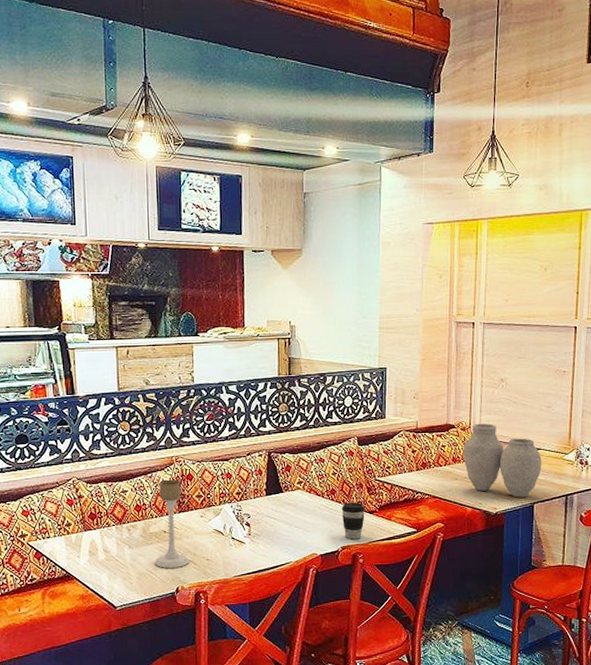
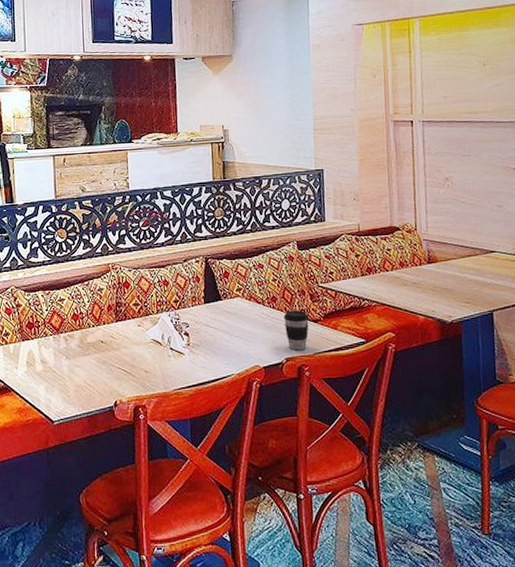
candle holder: present [154,479,190,568] -> none [92,287,128,380]
vase: present [463,424,542,498] -> none [410,225,499,305]

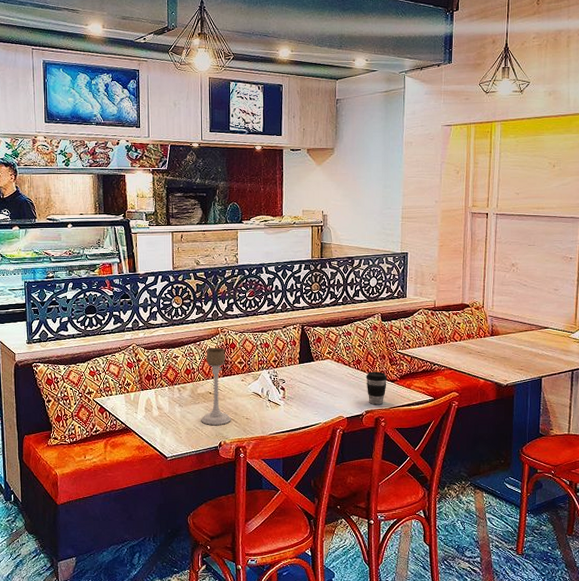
candle holder: none [92,287,128,380] -> present [201,347,231,425]

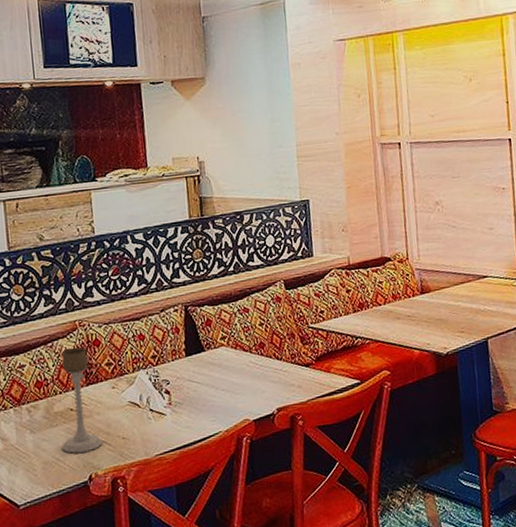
coffee cup: present [366,371,388,405] -> none [272,354,301,399]

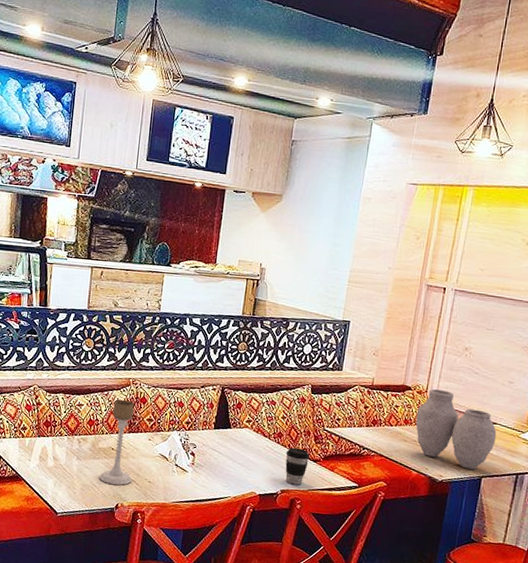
coffee cup: none [272,354,301,399] -> present [285,447,310,485]
vase: none [403,252,492,334] -> present [415,389,497,470]

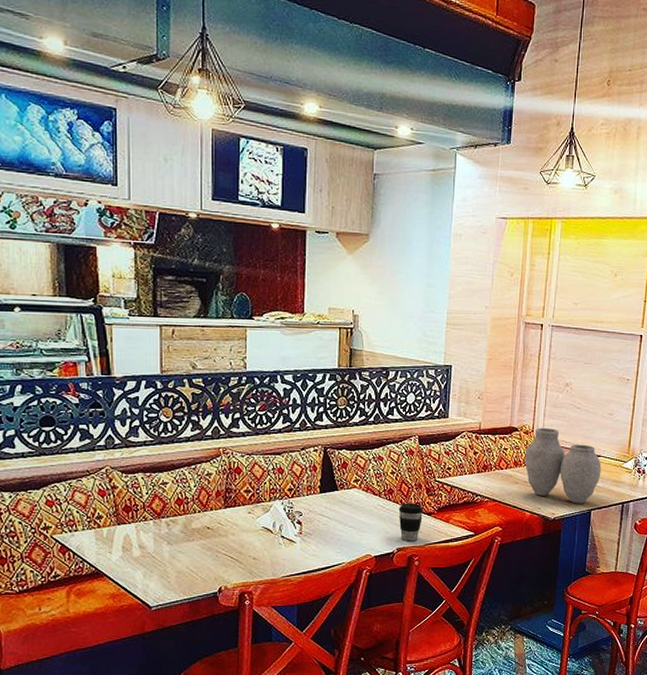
candle holder: present [99,399,135,485] -> none [196,472,235,567]

